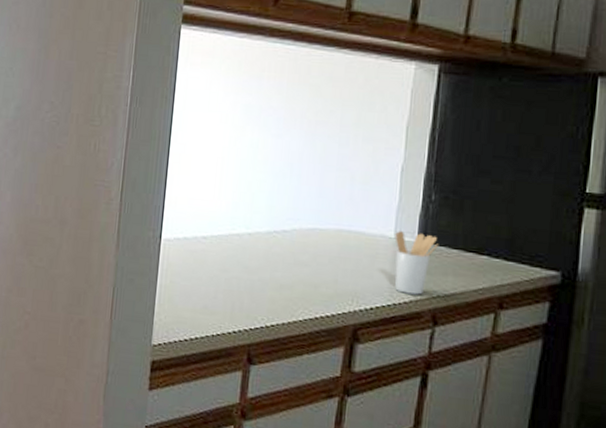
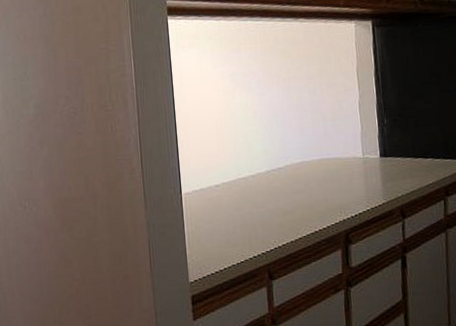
utensil holder: present [394,231,438,295] -> none [363,150,395,199]

